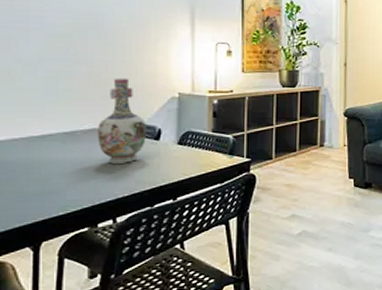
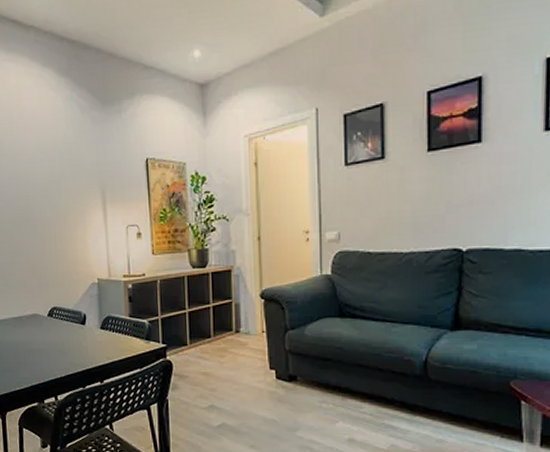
vase: present [98,78,146,164] -> none [37,266,75,346]

